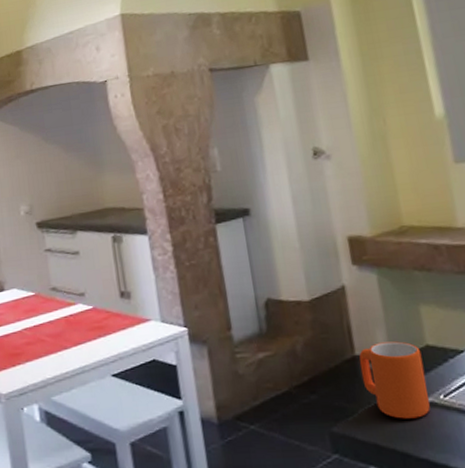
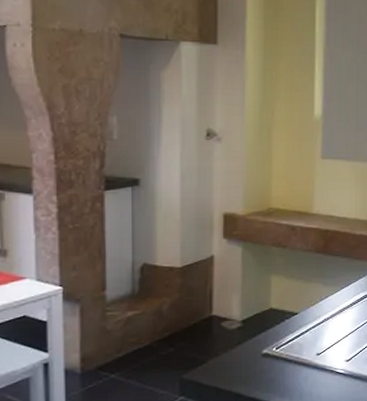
mug: present [359,341,430,419] -> none [214,304,265,367]

